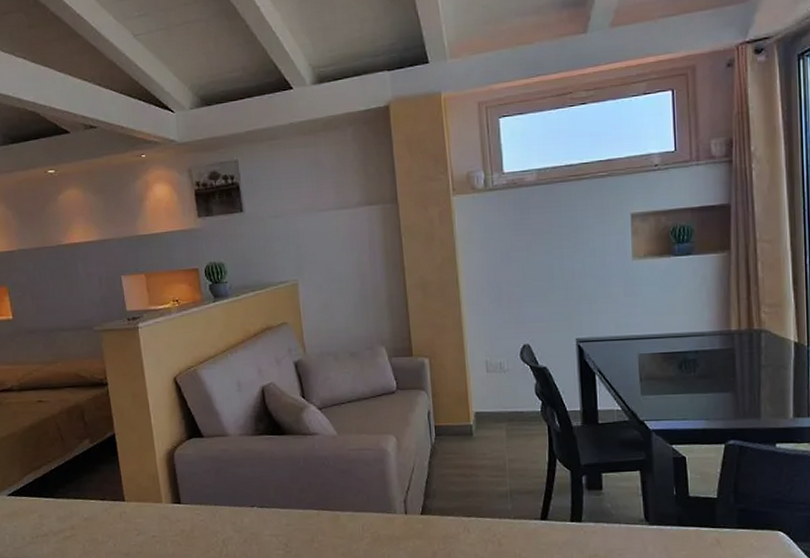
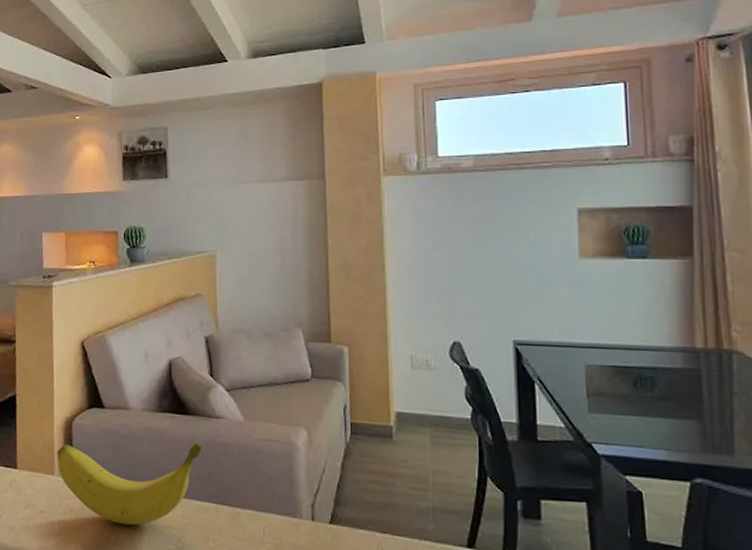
banana: none [162,458,302,538] -> present [57,442,204,525]

